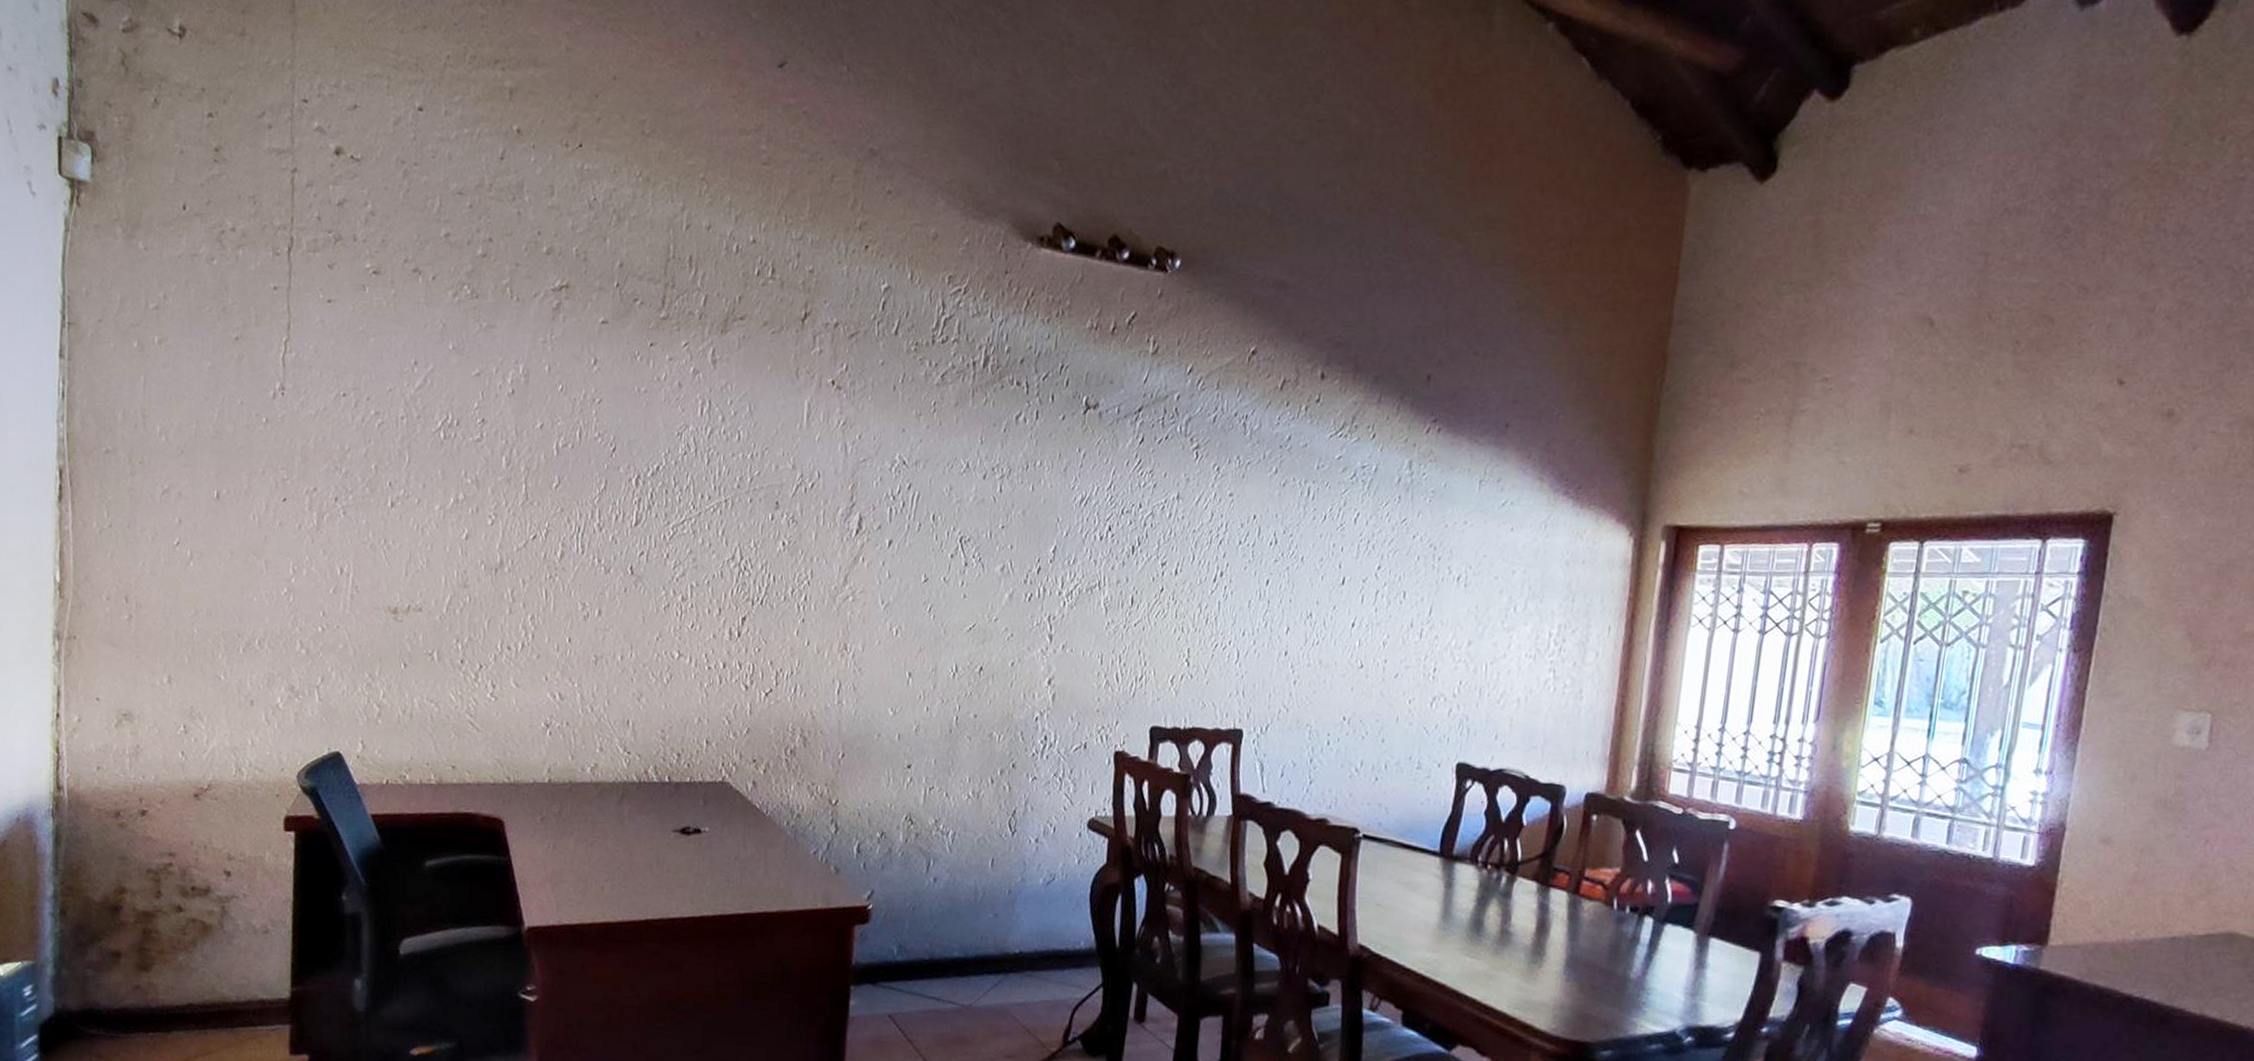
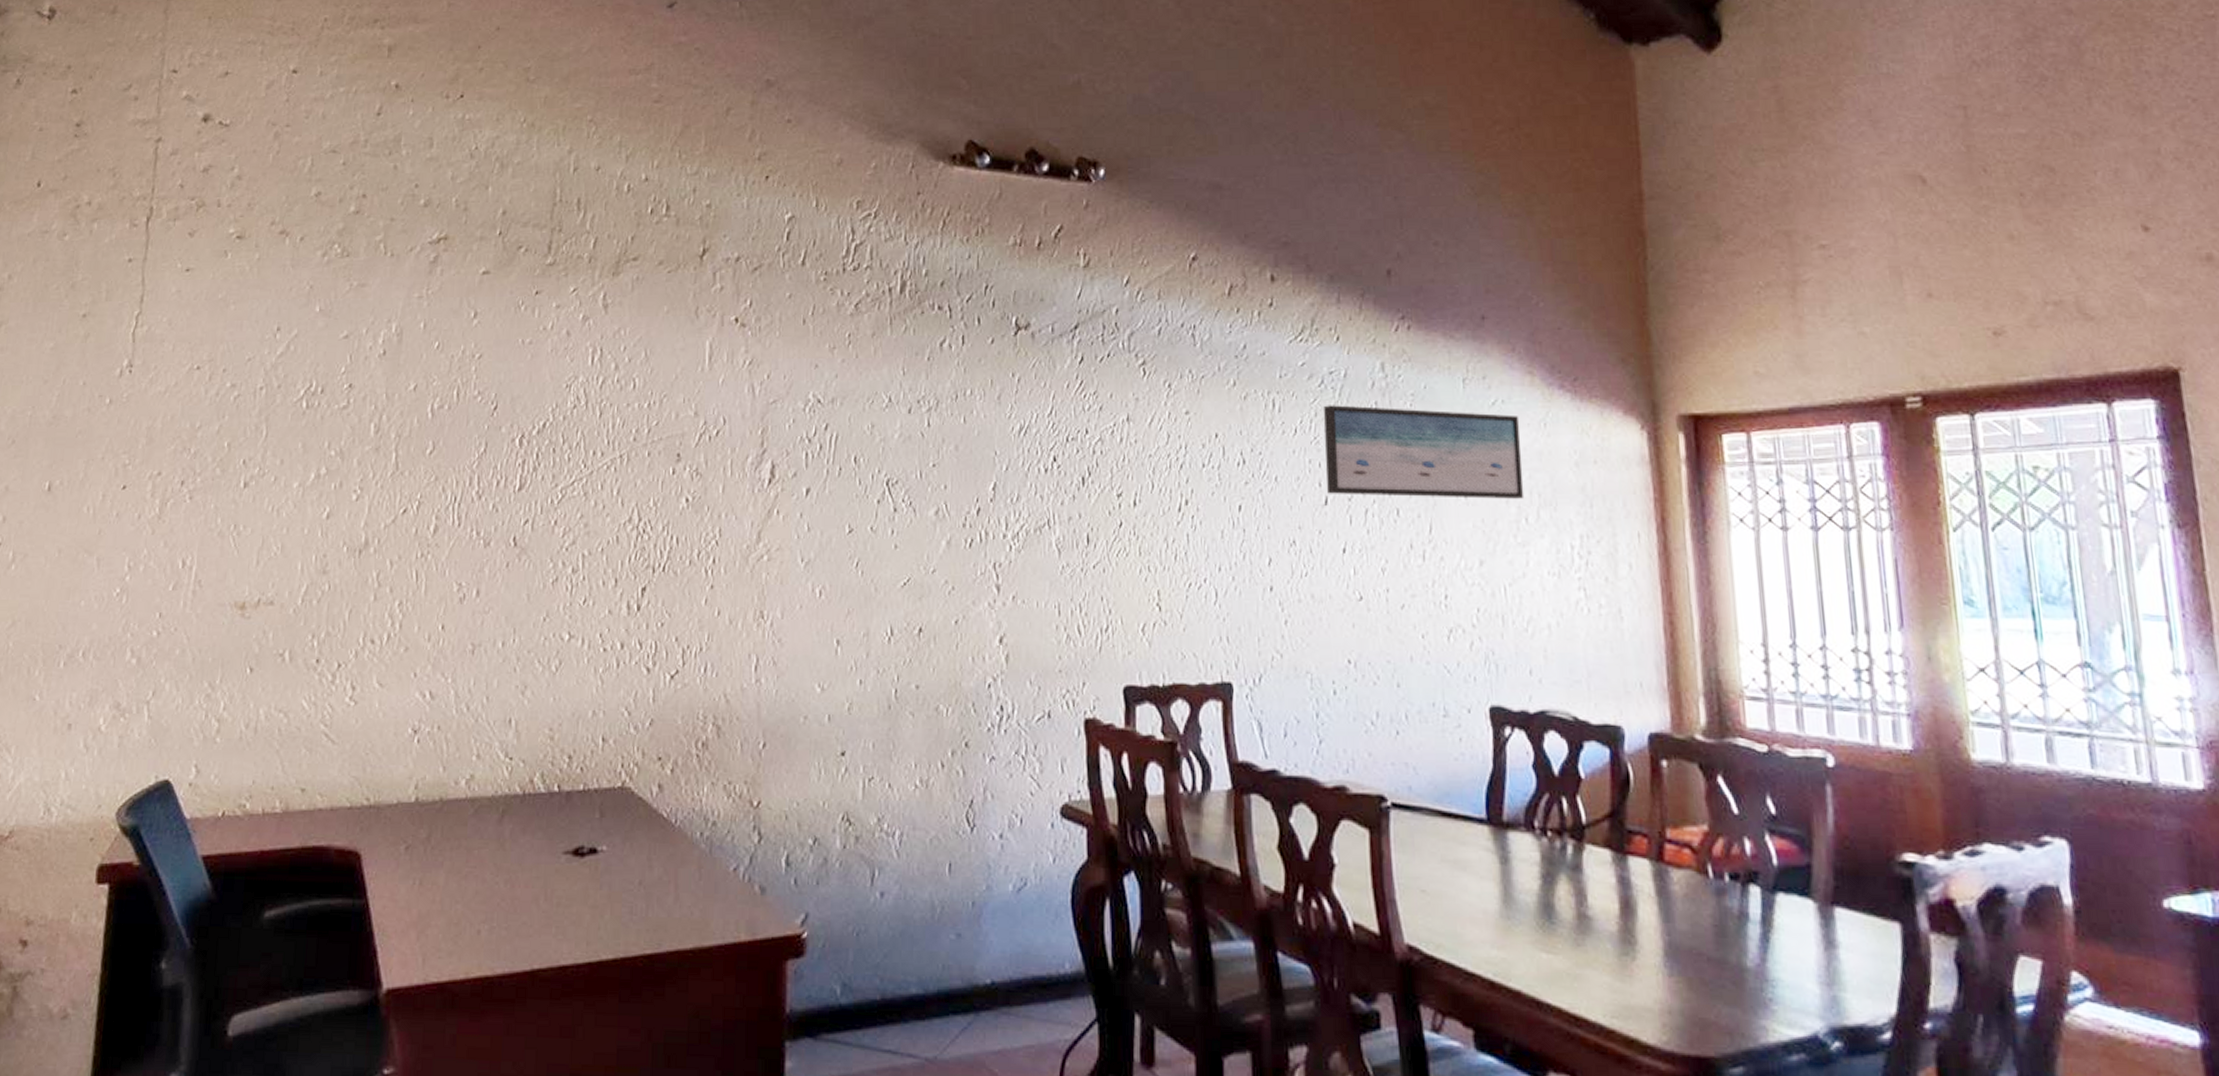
wall art: none [1346,496,1524,590] -> present [1323,405,1525,499]

